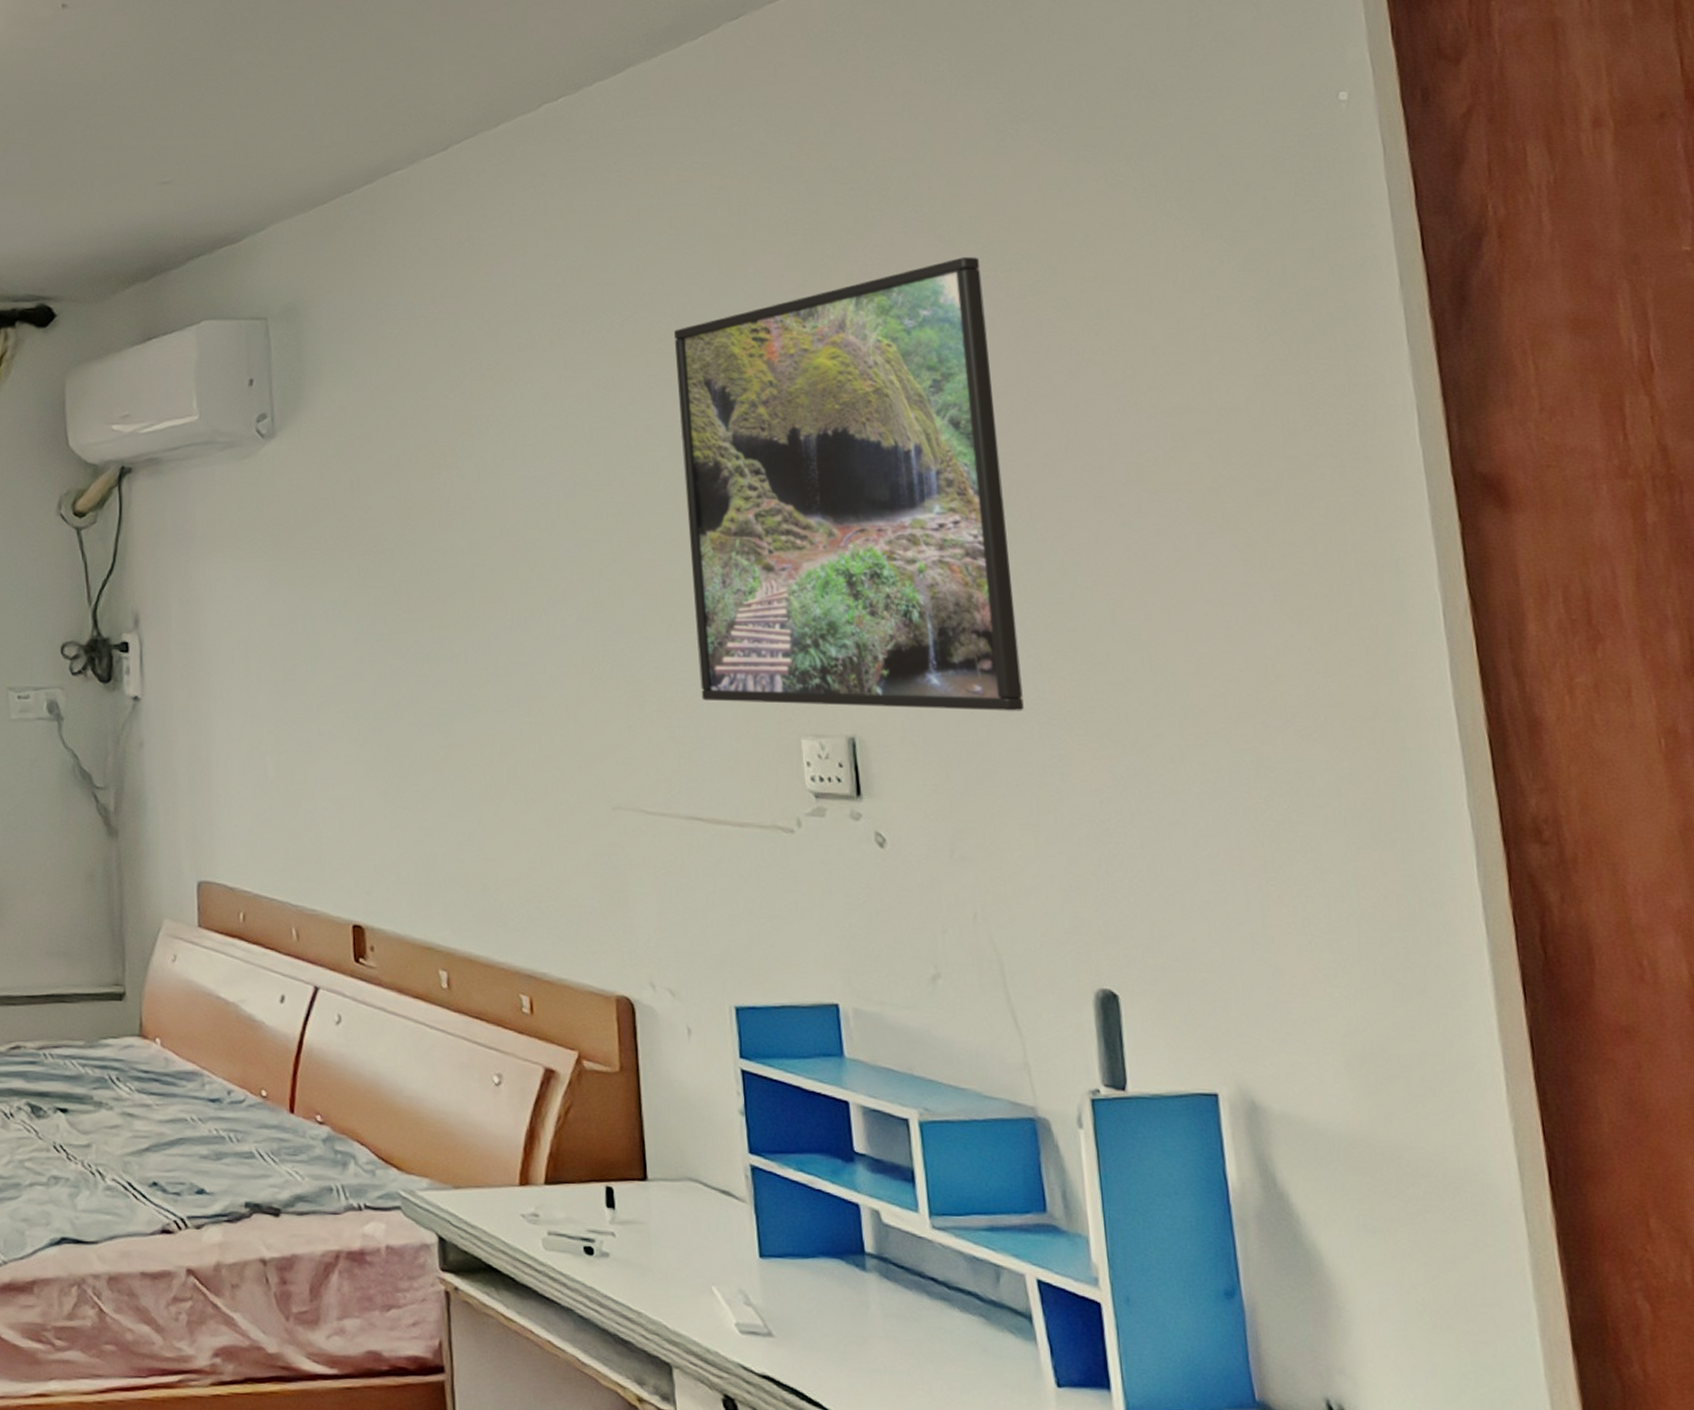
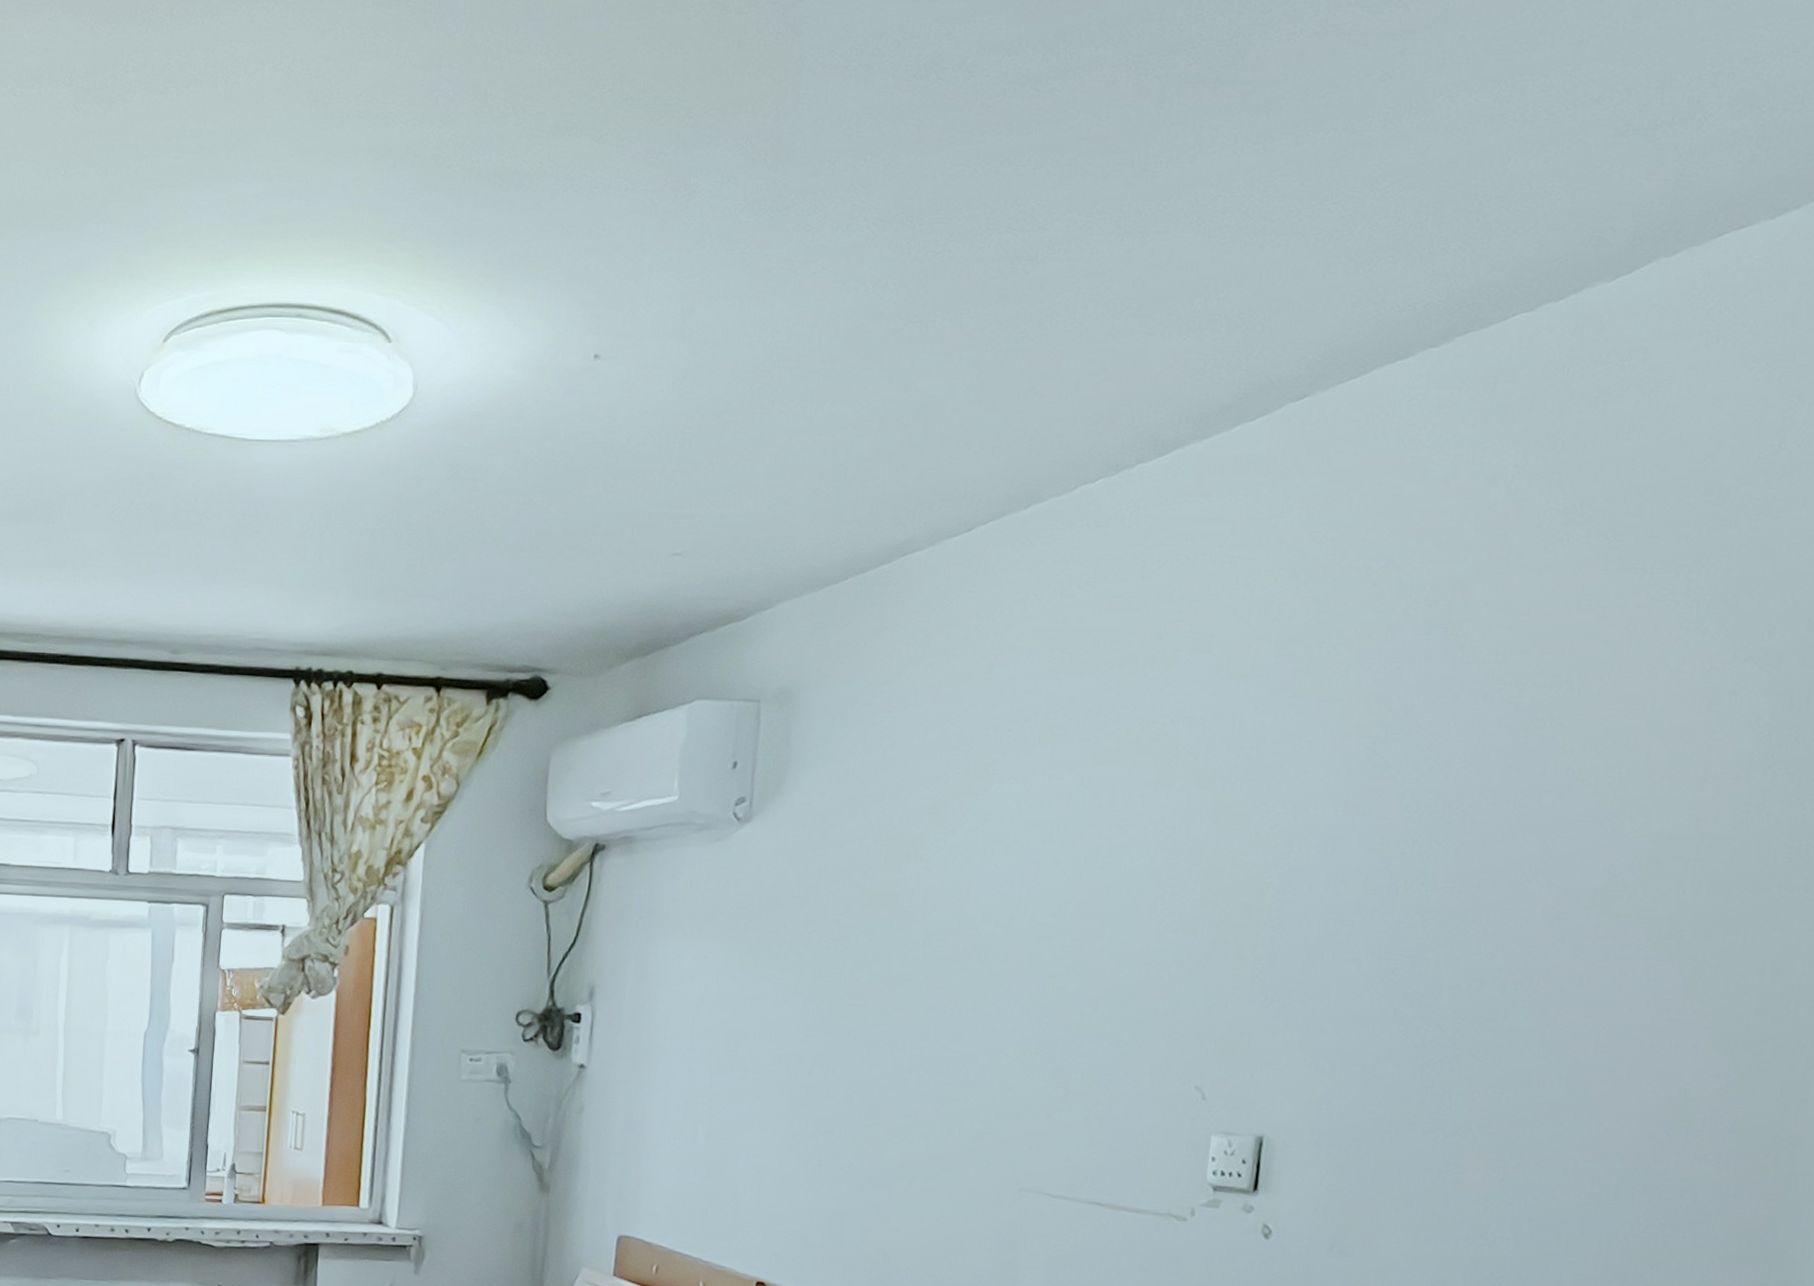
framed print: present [673,257,1024,711] -> none [1123,668,1497,1120]

